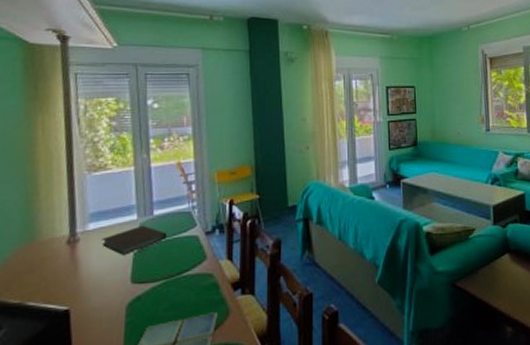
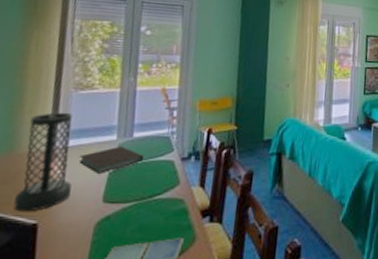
vase: none [43,195,99,299] -> present [13,112,73,212]

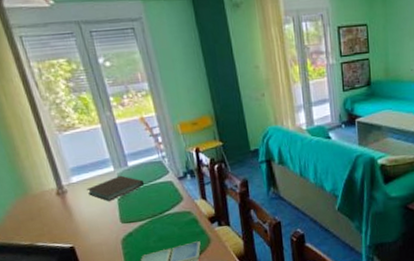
vase: present [13,112,73,212] -> none [30,153,92,240]

